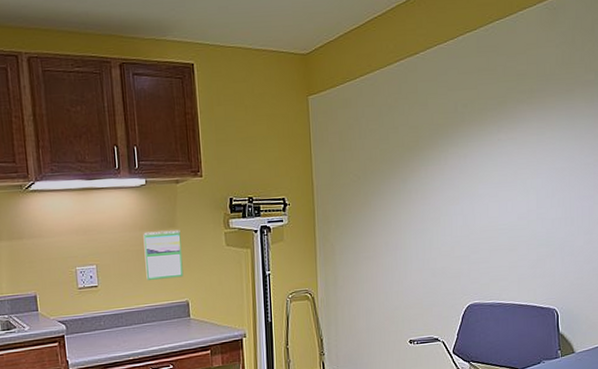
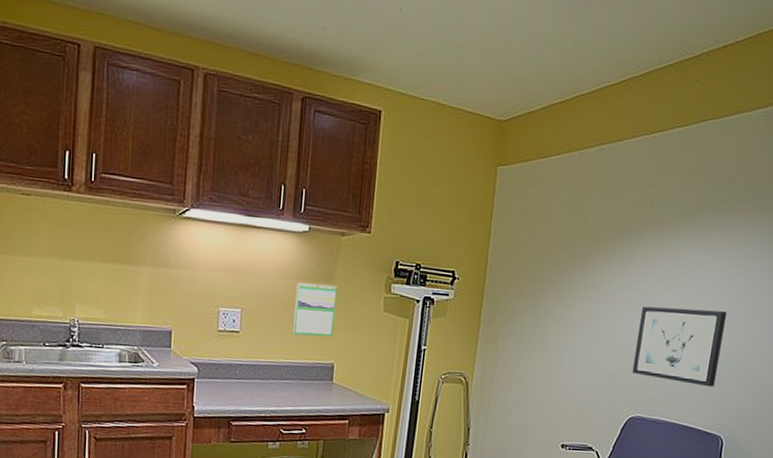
wall art: none [462,194,541,266] -> present [632,306,727,387]

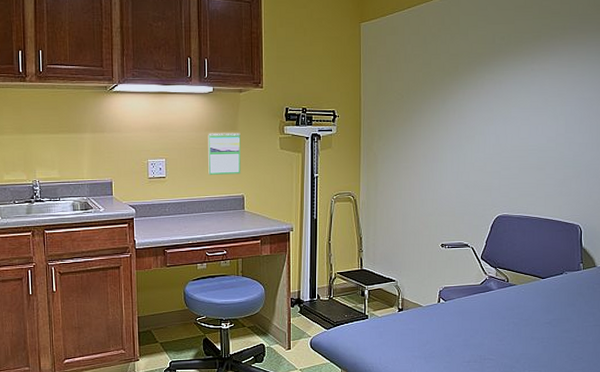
wall art: present [632,306,727,387] -> none [494,120,570,184]

